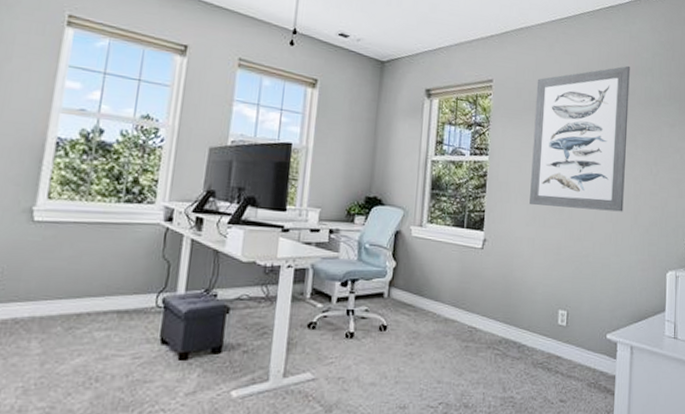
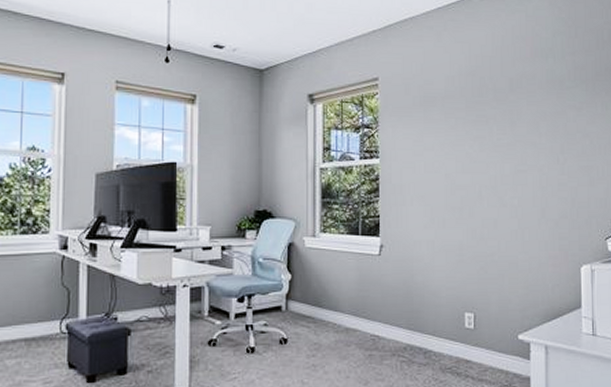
wall art: present [530,65,630,212] -> none [426,48,529,206]

